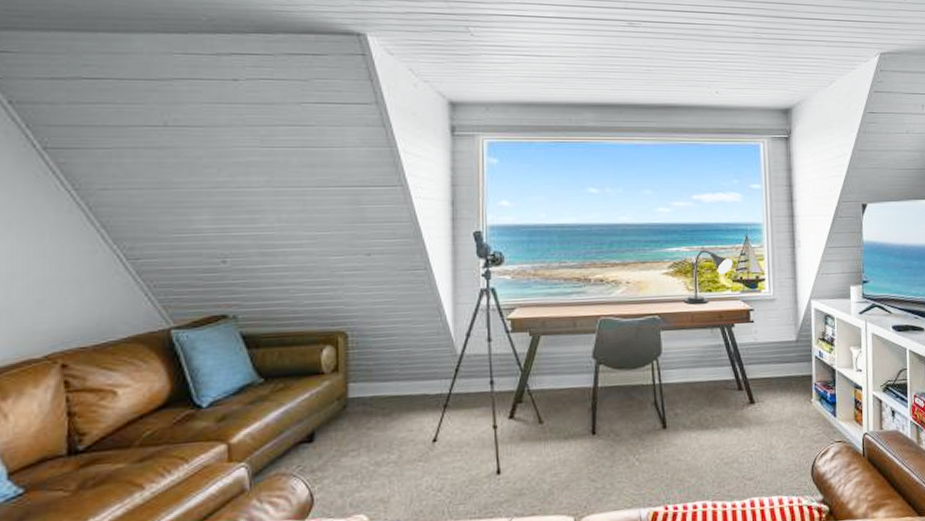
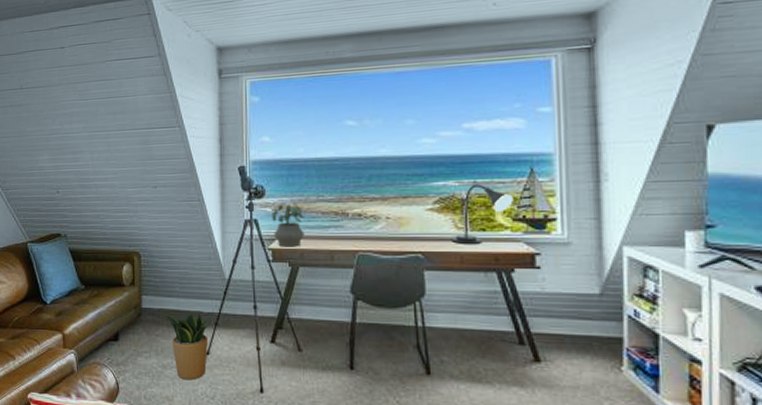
potted plant: none [374,395,443,476] -> present [161,312,215,380]
potted plant: none [511,270,546,316] -> present [272,203,305,247]

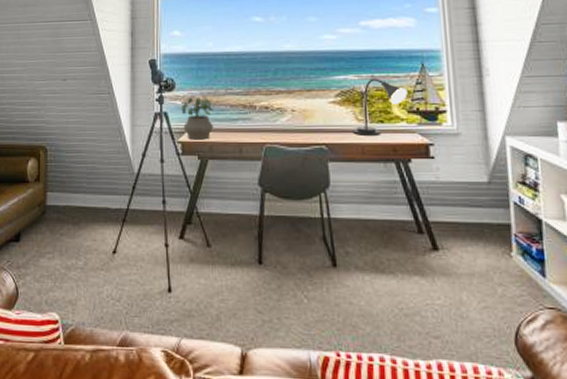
potted plant: present [161,312,215,380] -> none [66,208,122,282]

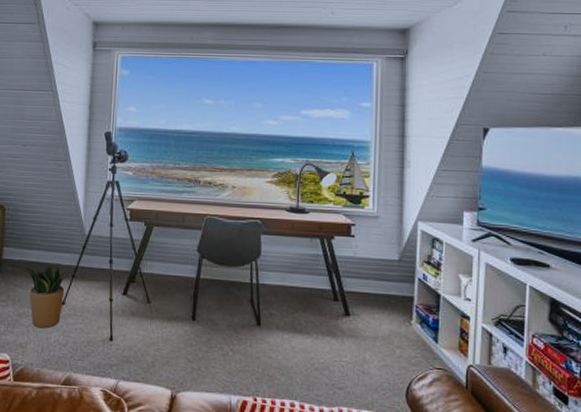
potted plant: none [66,208,122,282] -> present [21,264,72,329]
potted plant: present [181,96,214,140] -> none [132,169,161,209]

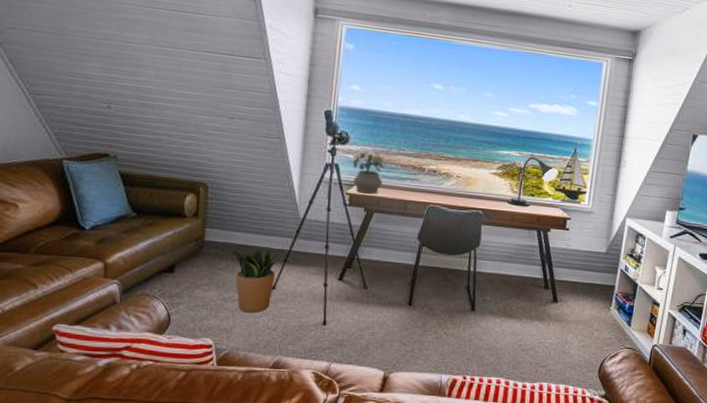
potted plant: none [132,169,161,209] -> present [353,152,384,194]

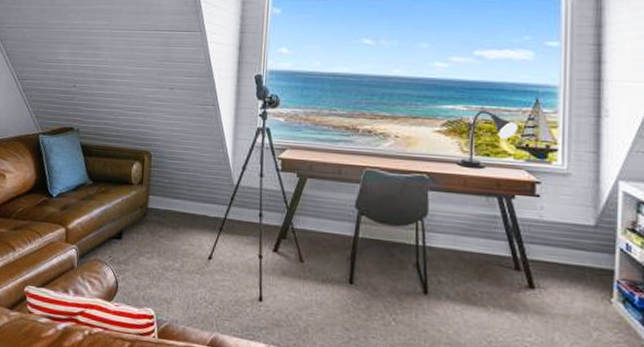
potted plant: present [226,247,284,313] -> none [167,215,219,284]
potted plant: present [353,152,384,194] -> none [284,115,315,158]

